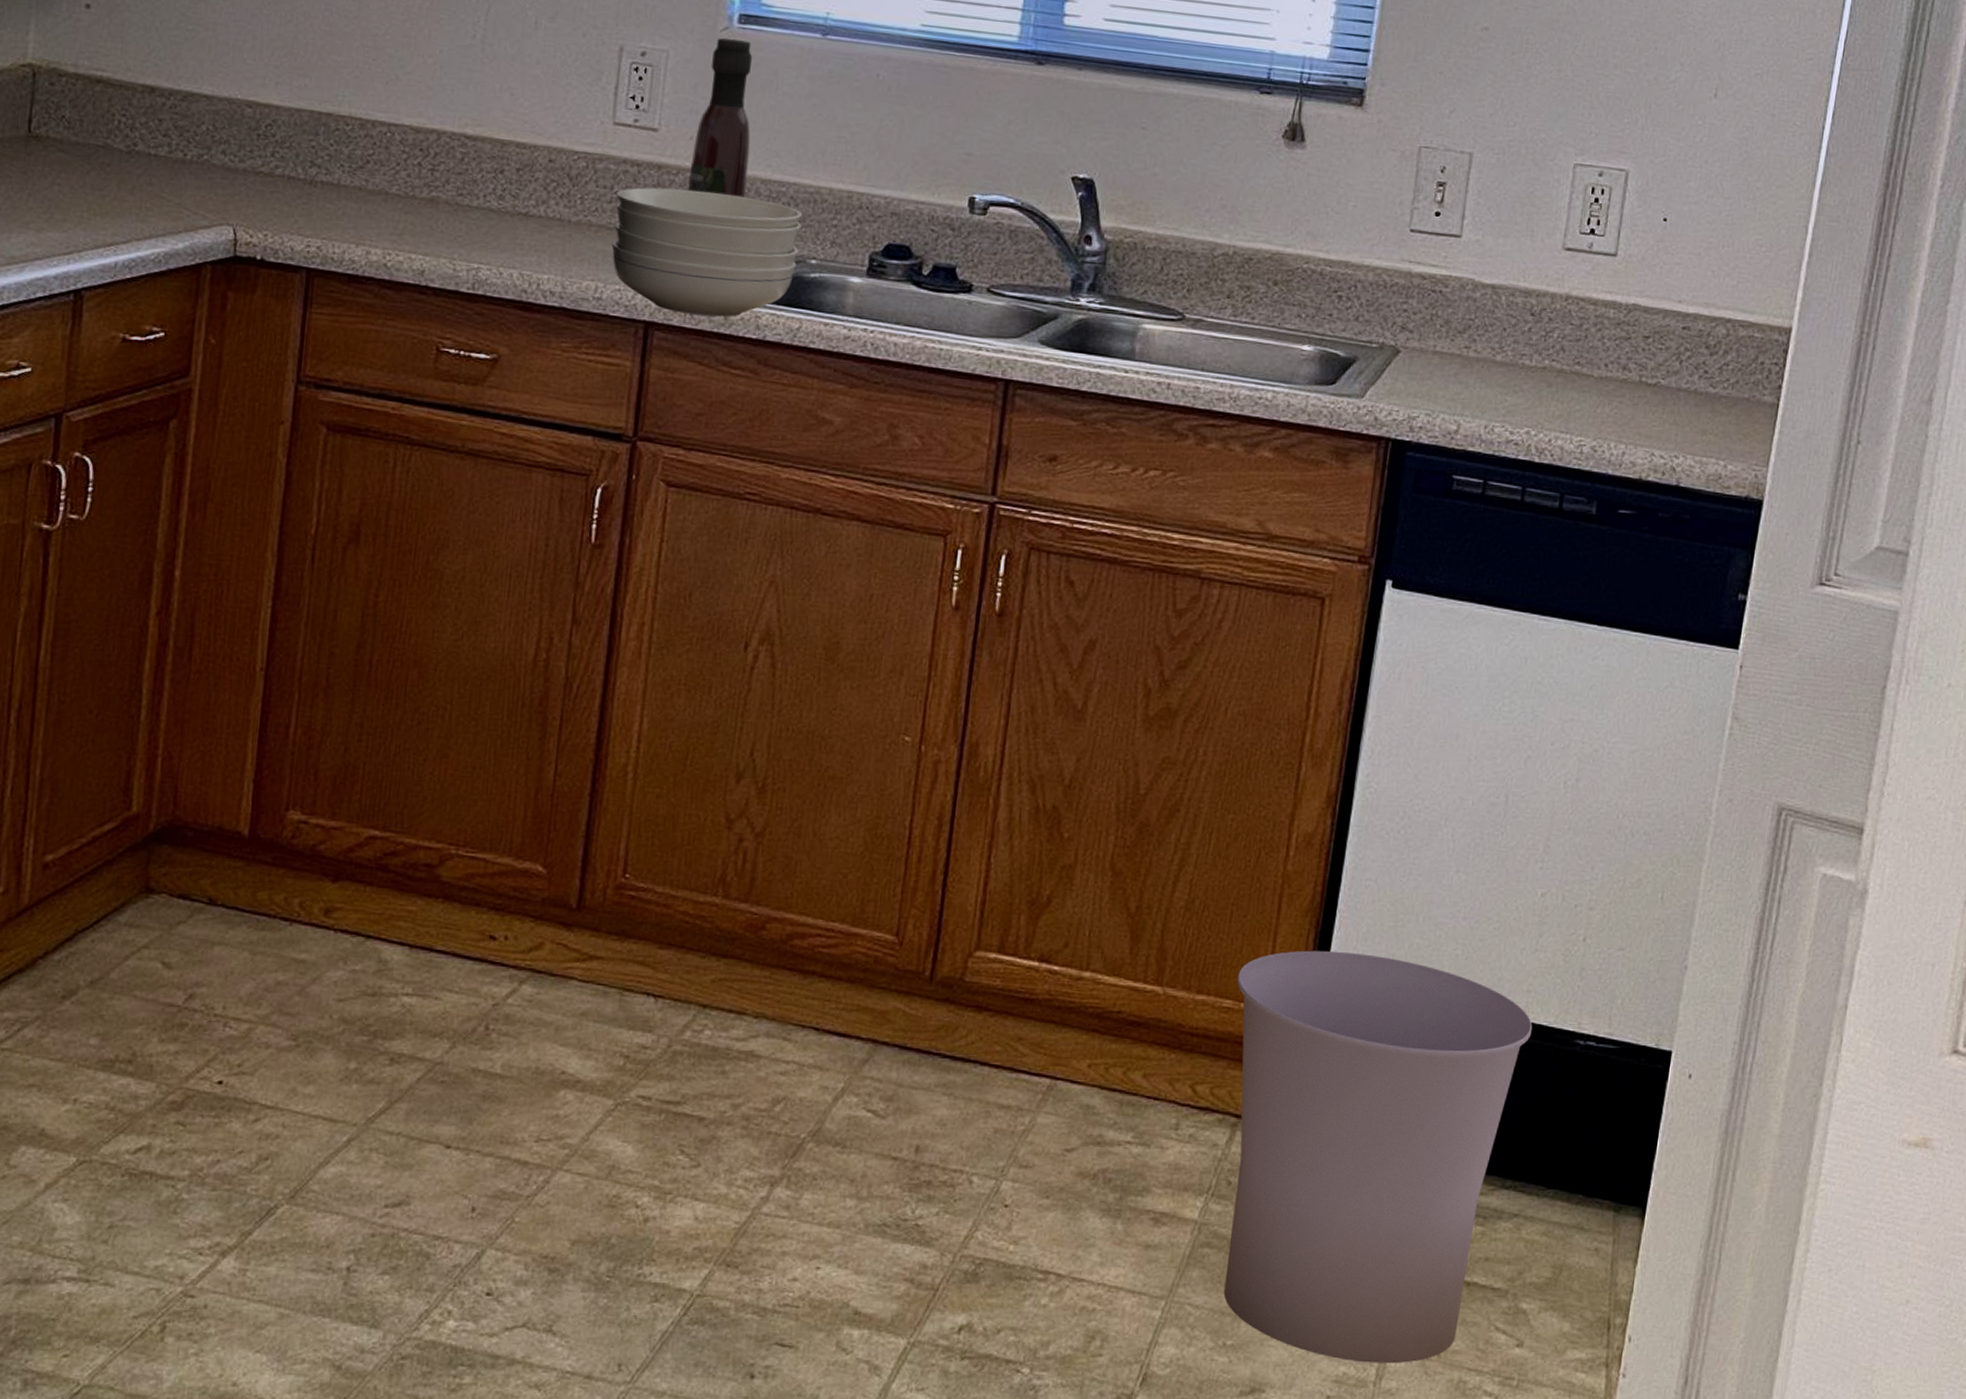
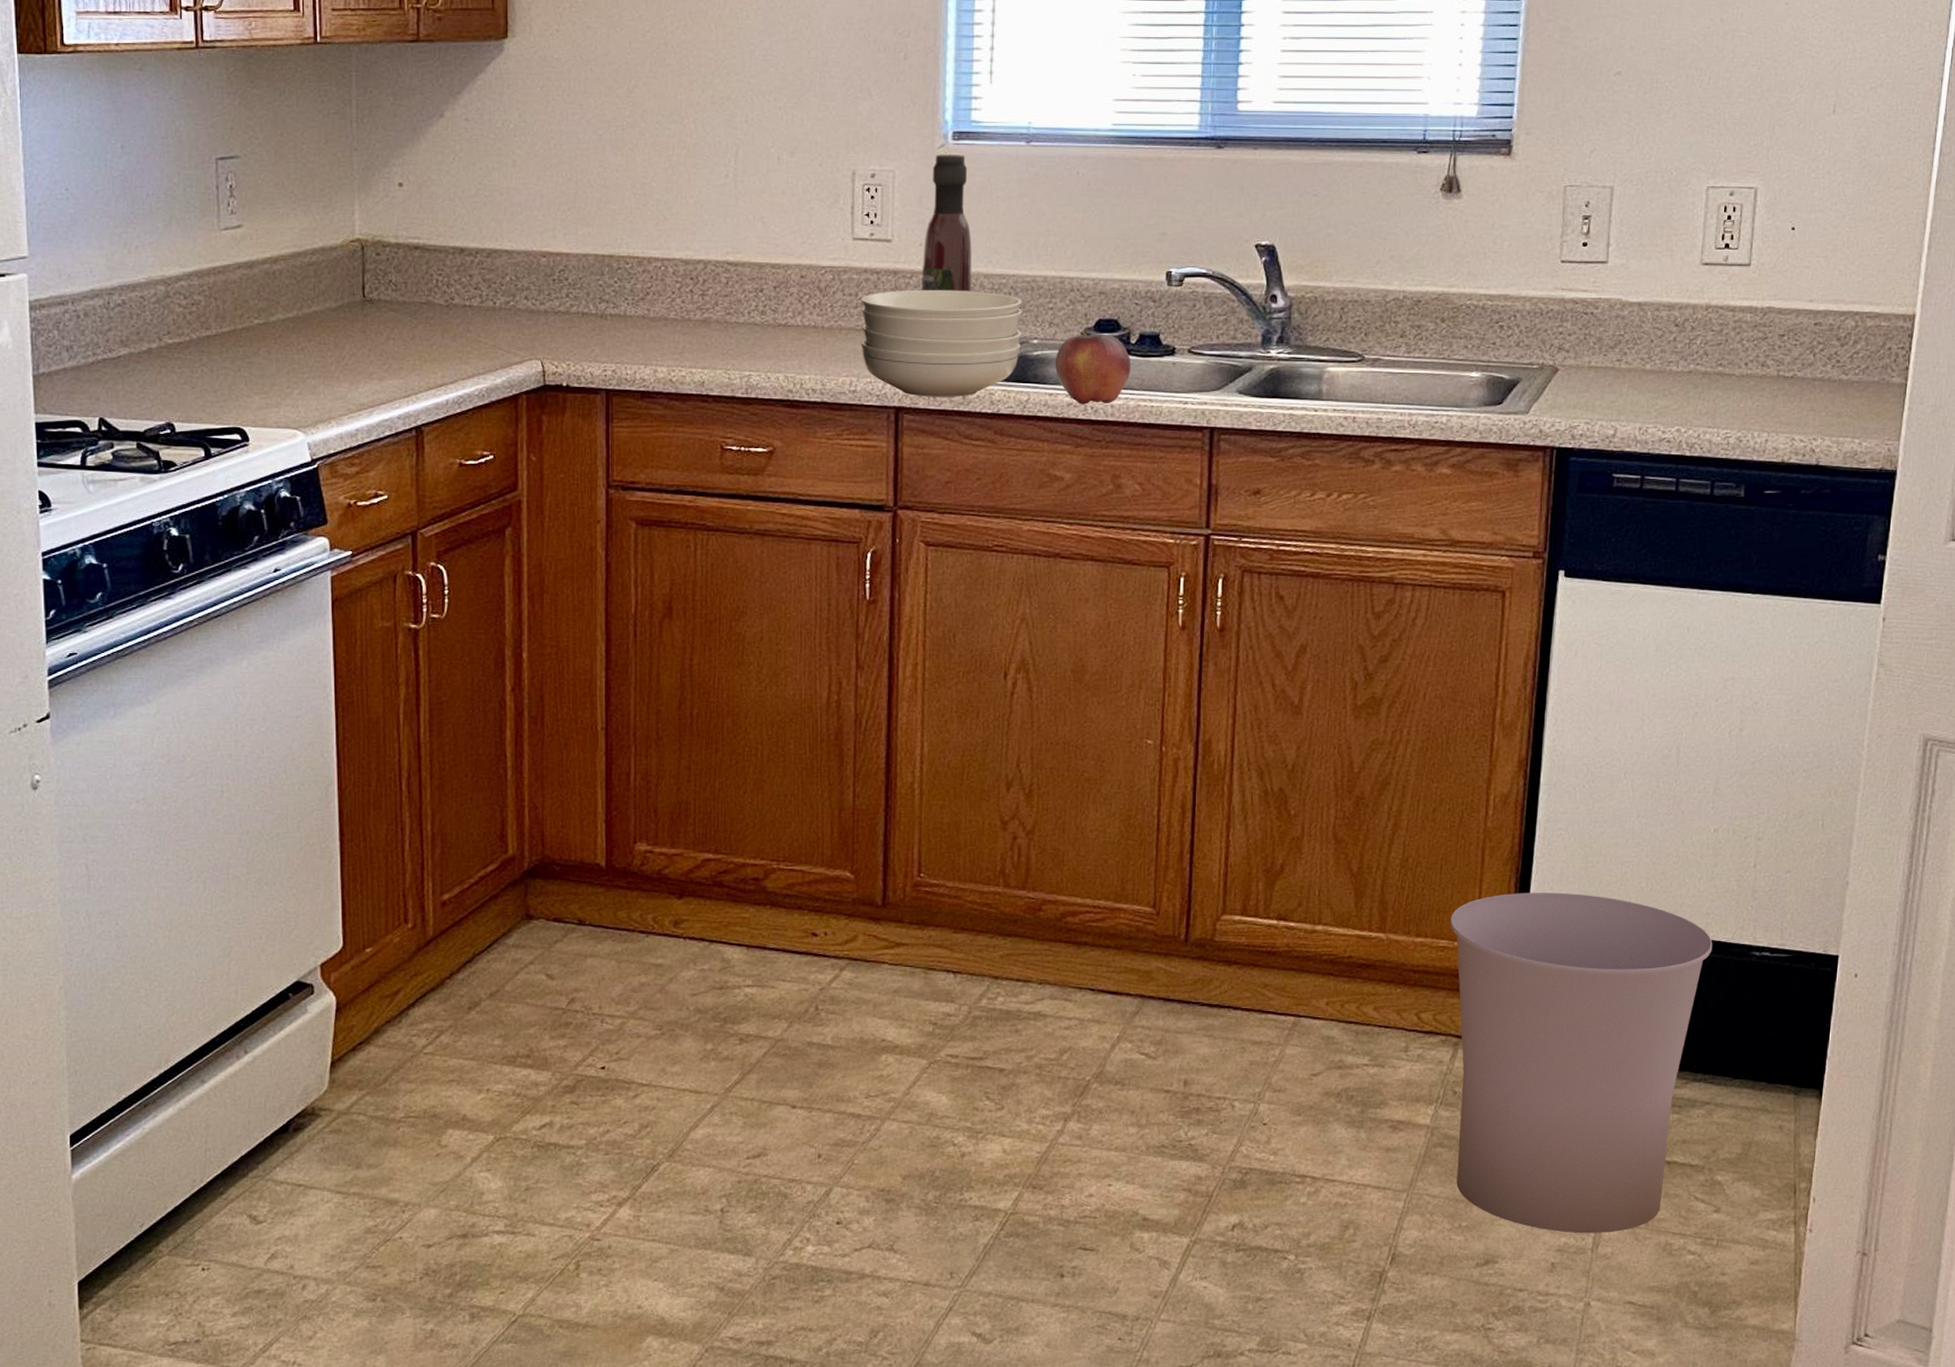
fruit: none [834,254,921,342] -> present [1056,330,1131,405]

